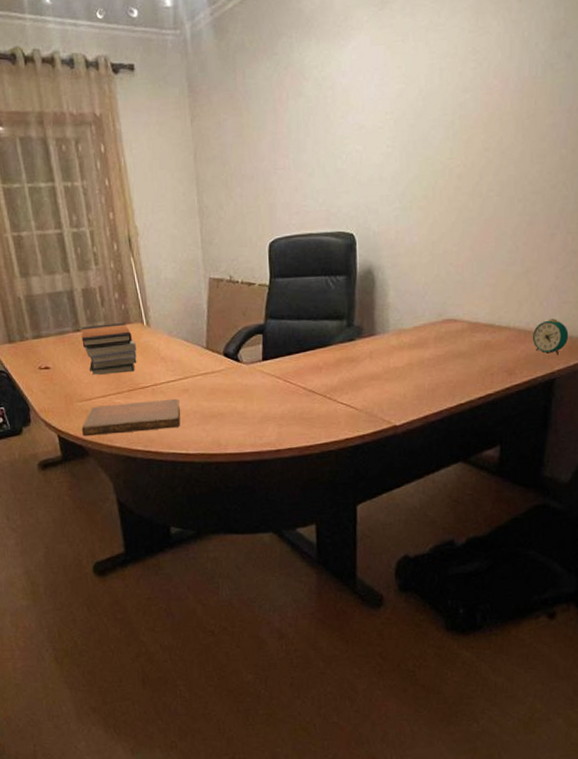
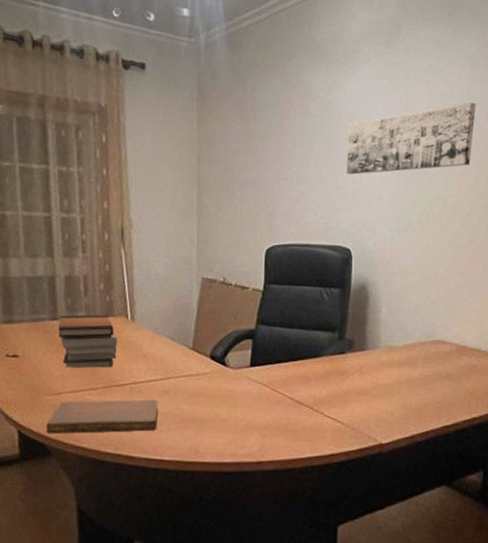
wall art: none [344,57,482,156] -> present [346,102,476,175]

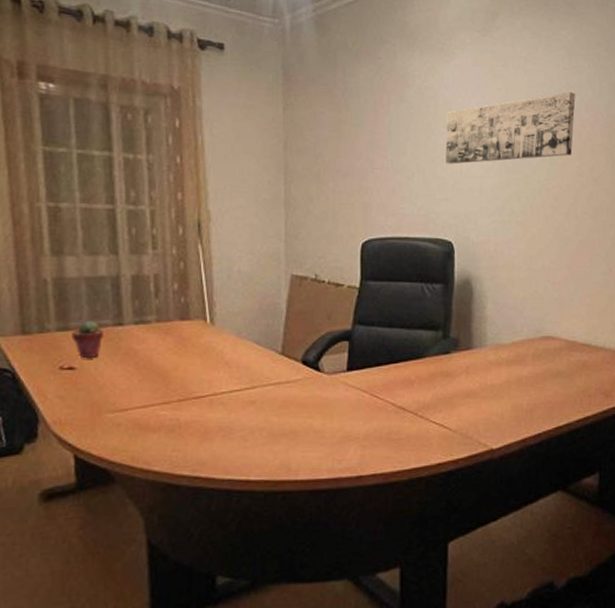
potted succulent: none [15,316,42,347] -> present [71,321,105,357]
notebook: present [45,399,158,434] -> none [108,412,243,458]
book stack: present [58,314,117,368] -> none [123,319,194,379]

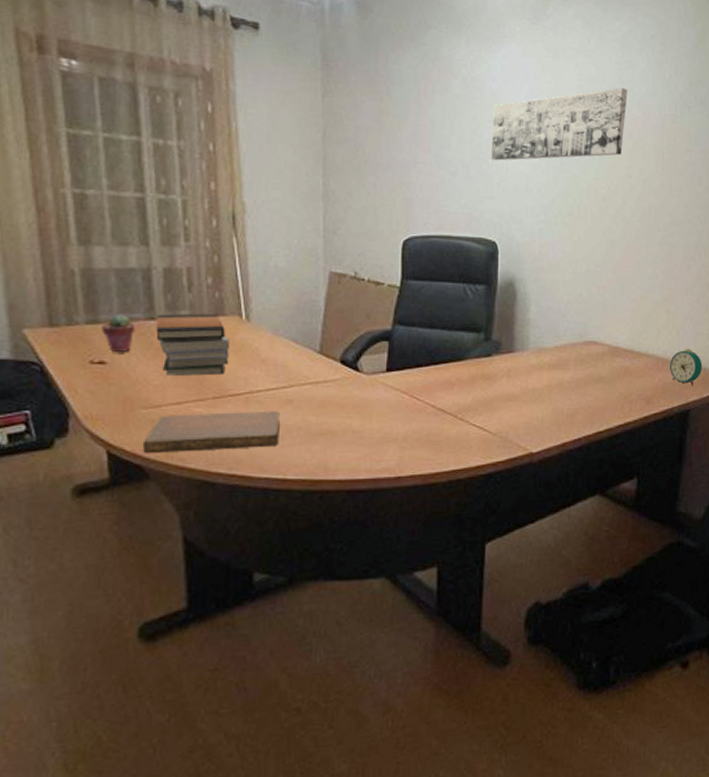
notebook: none [108,412,243,458] -> present [142,410,280,454]
book stack: none [123,319,194,379] -> present [156,313,229,376]

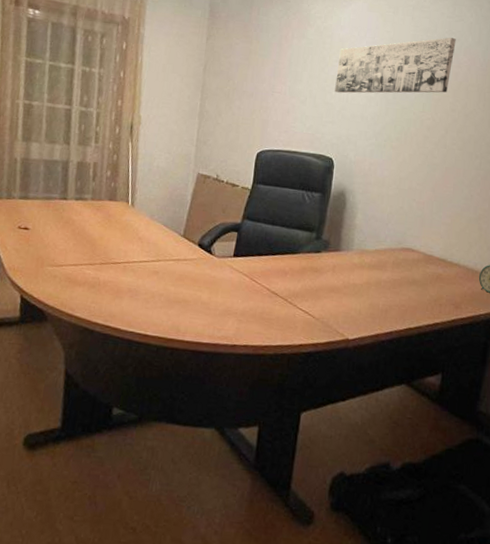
potted succulent: present [101,315,136,352] -> none [29,194,53,222]
notebook: present [142,410,280,454] -> none [45,273,148,307]
book stack: present [156,313,229,376] -> none [66,196,118,246]

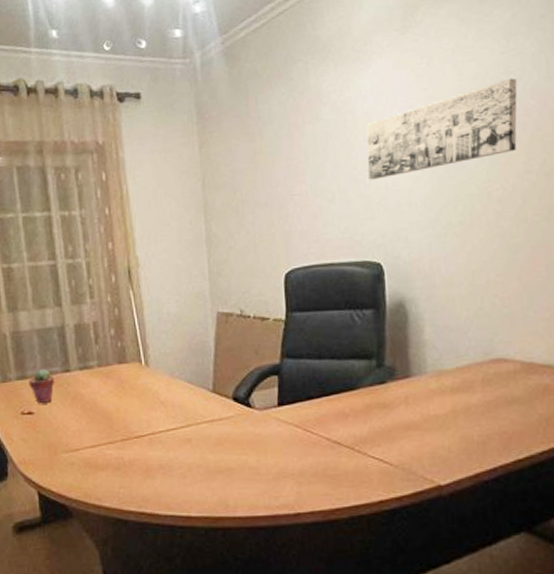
potted succulent: none [29,194,53,222] -> present [29,369,55,403]

